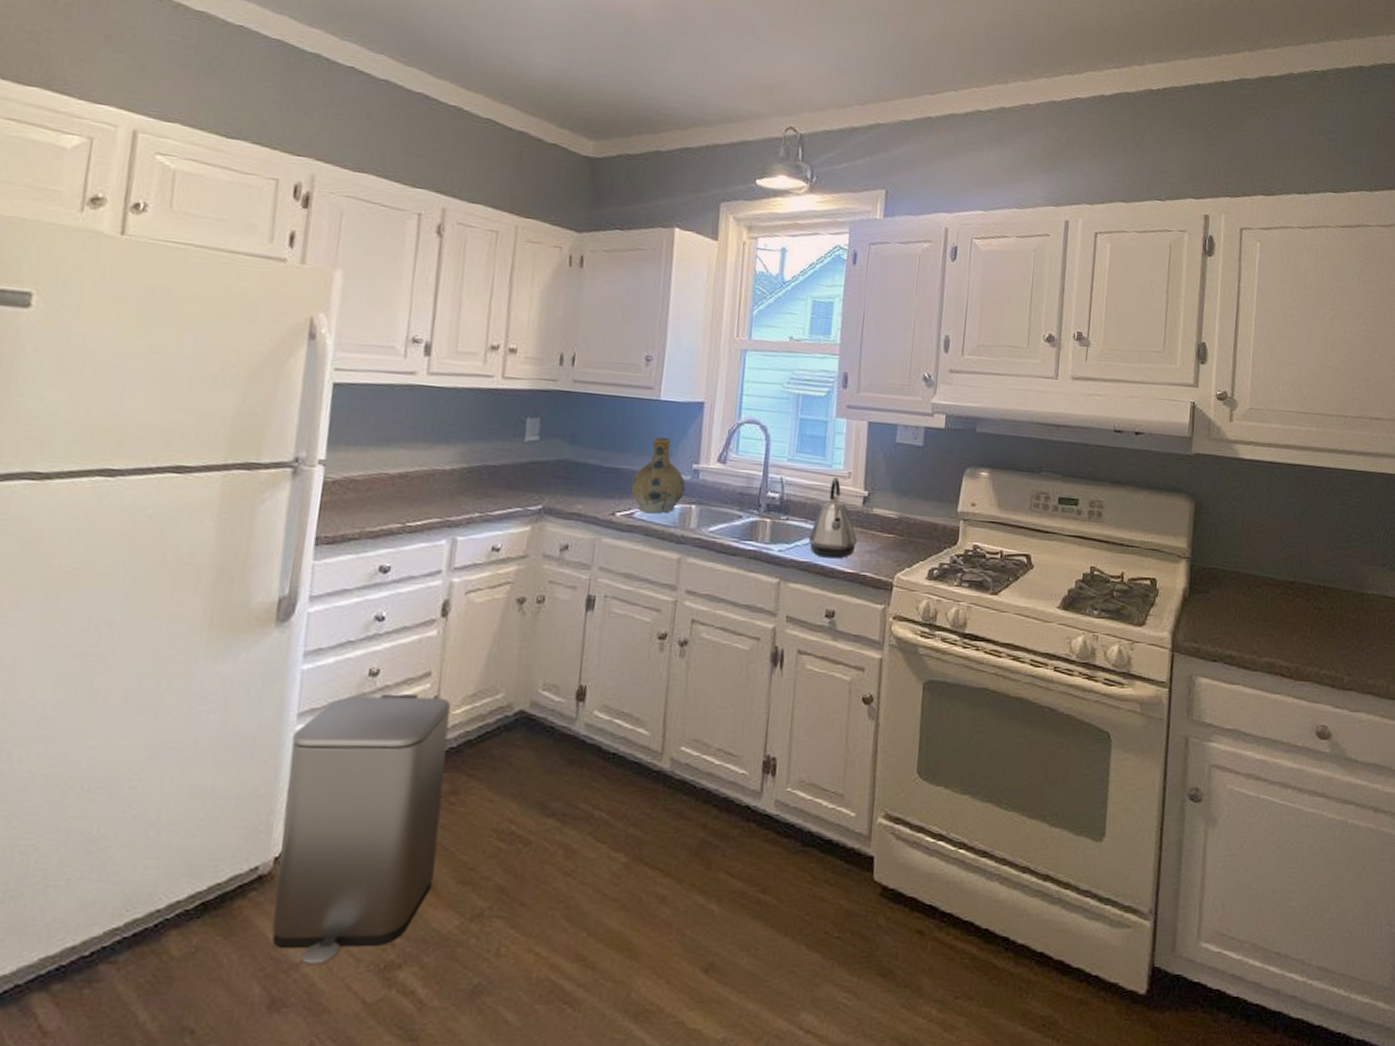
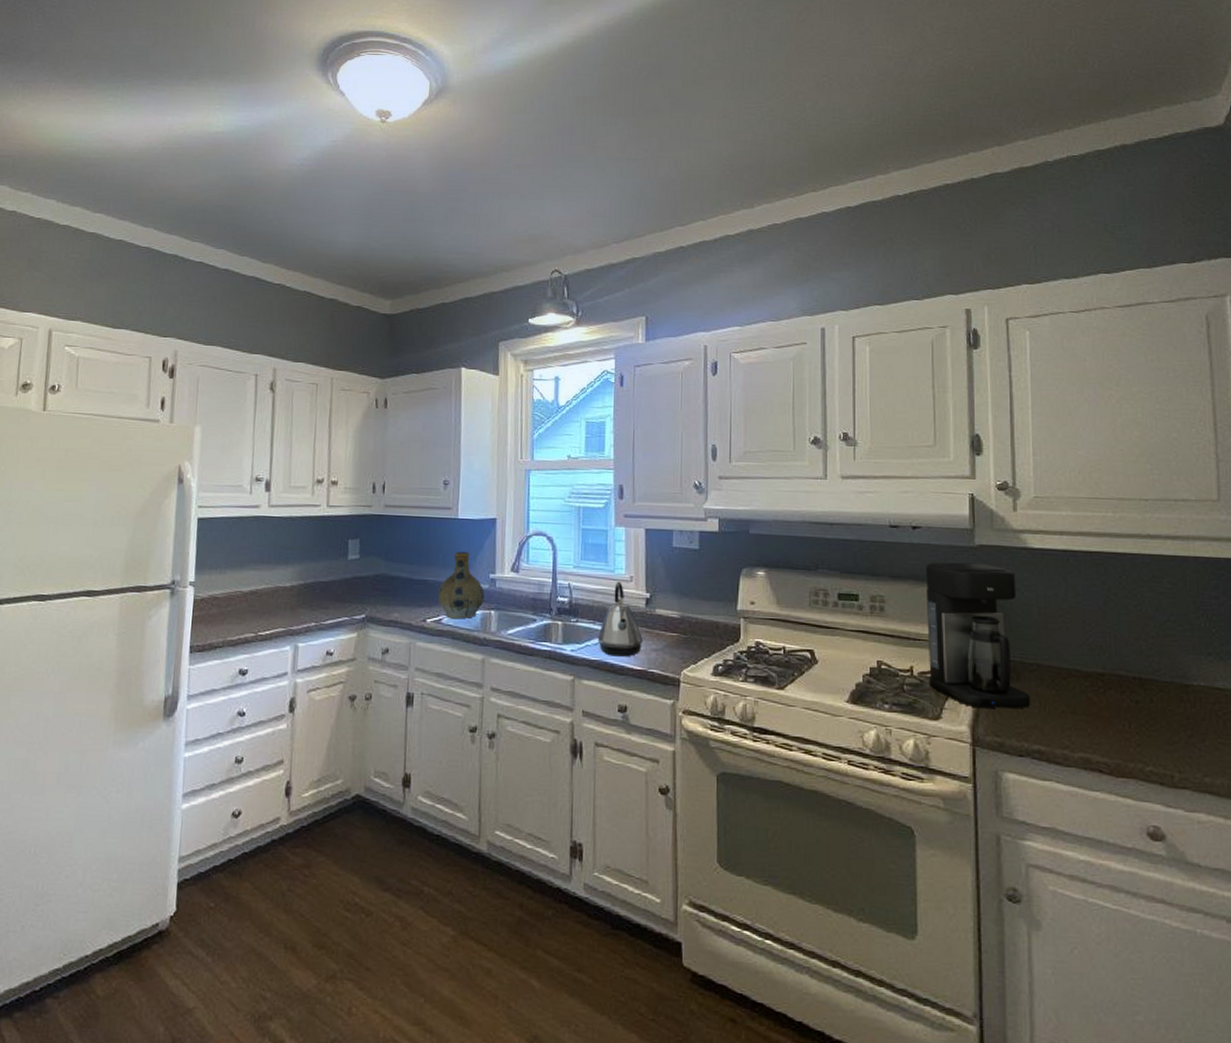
pedal bin: present [272,693,450,965] -> none [171,778,301,1012]
coffee maker: none [1137,469,1228,615] -> present [925,562,1031,709]

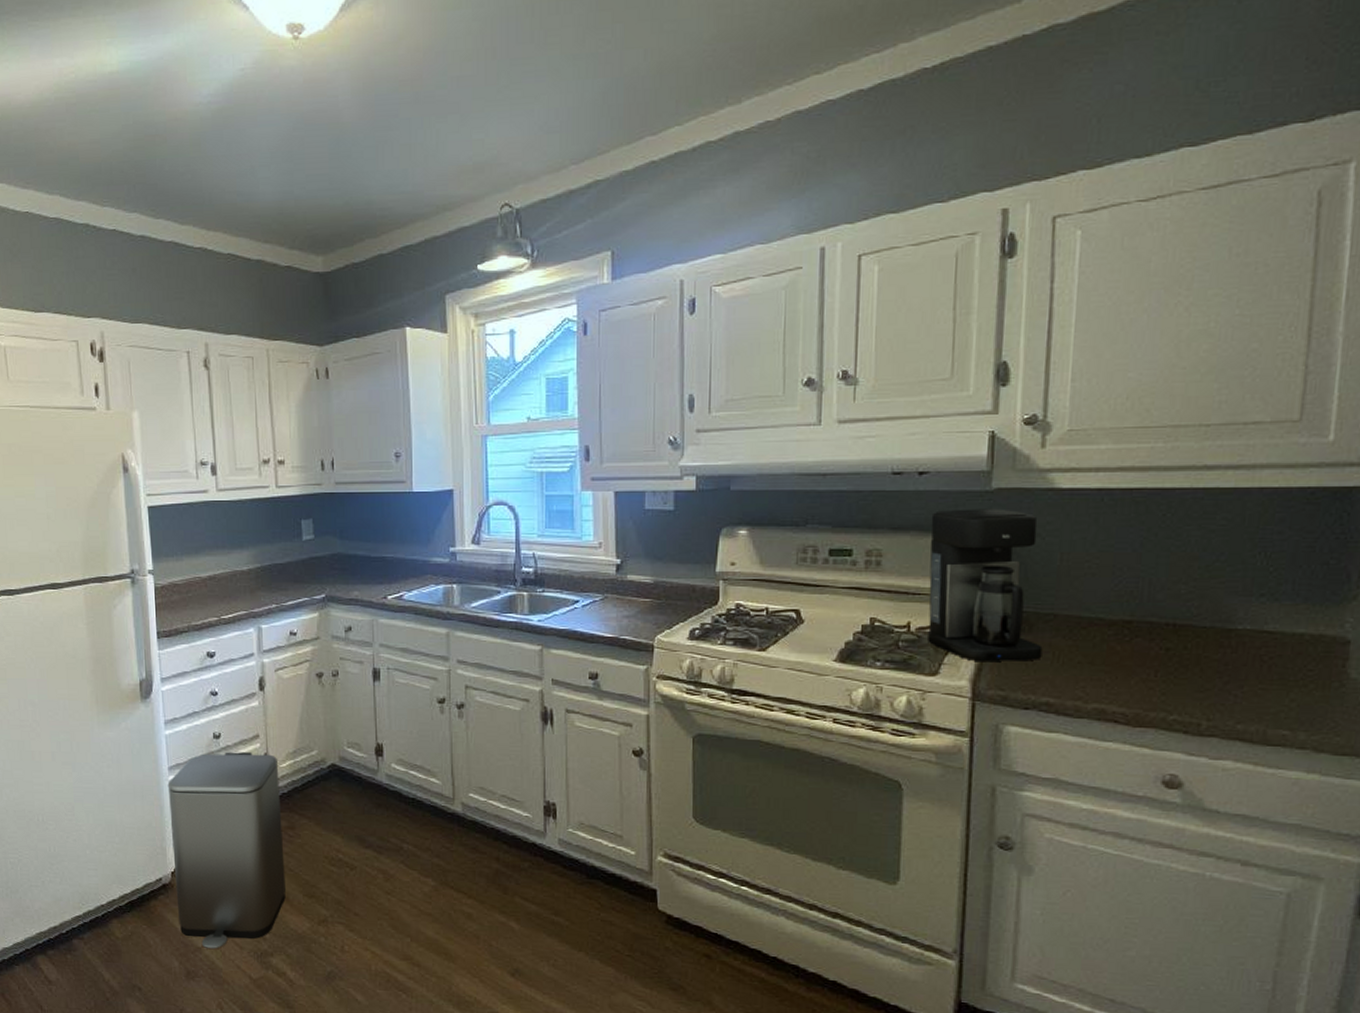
pedal bin: none [171,778,301,1012] -> present [167,752,286,950]
ceramic jug: present [437,552,485,619] -> none [397,526,445,595]
kettle: present [597,581,643,657] -> none [565,548,613,625]

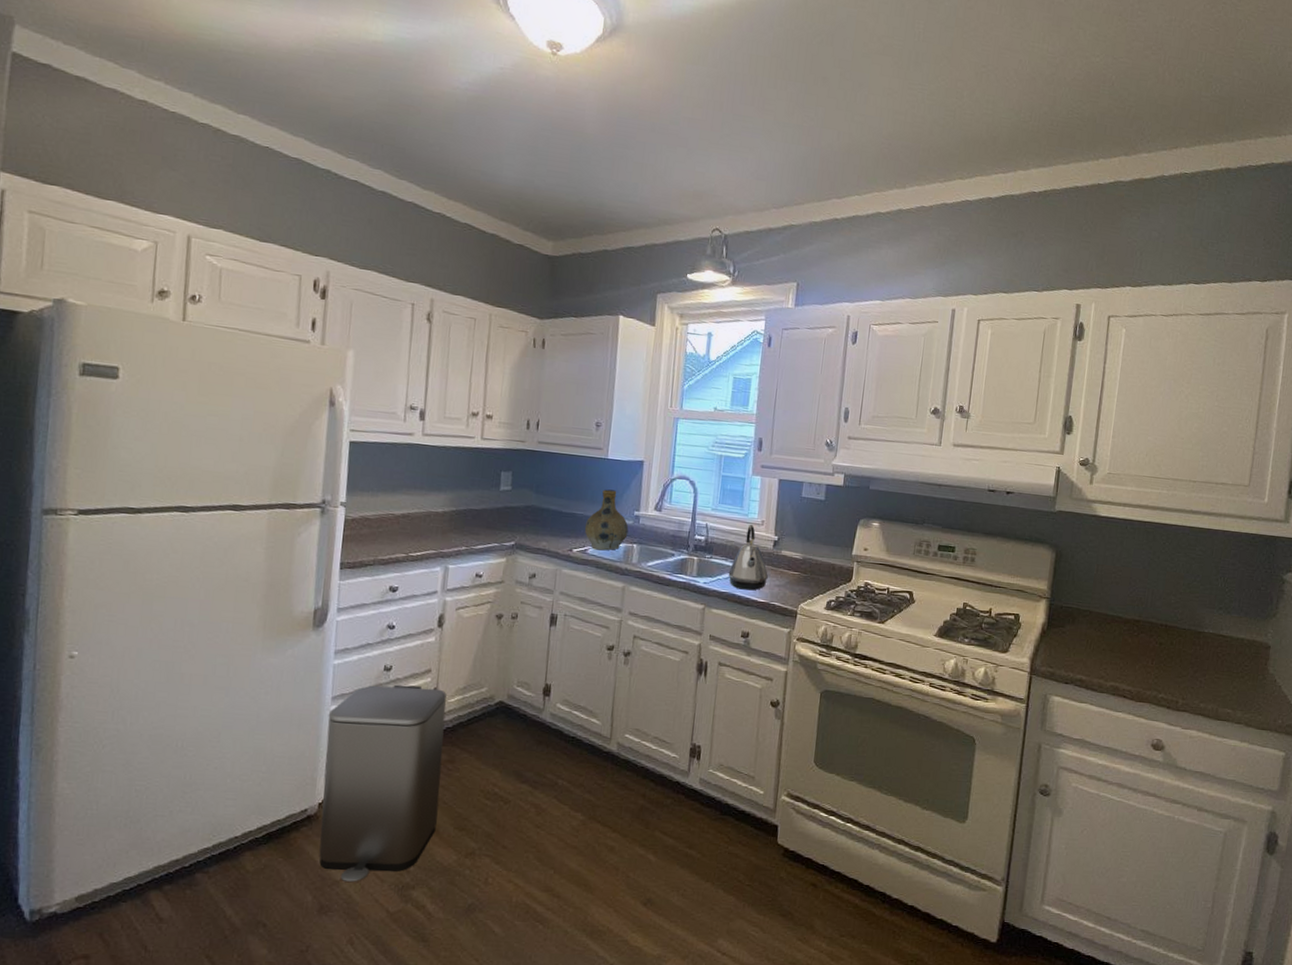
ceramic jug: none [397,526,445,595] -> present [584,489,629,551]
kettle: none [565,548,613,625] -> present [728,524,768,591]
coffee maker: present [928,508,1043,661] -> none [1003,523,1083,646]

